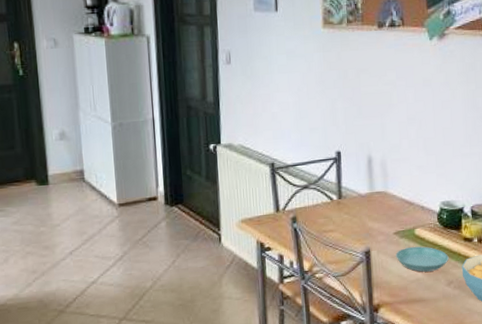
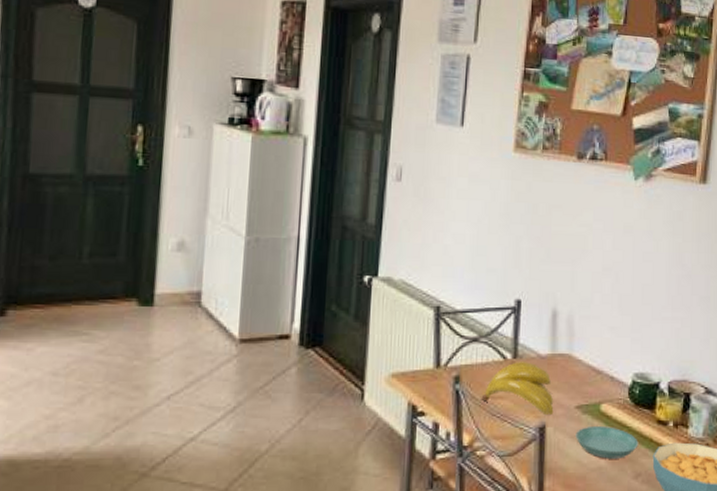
banana: none [315,201,376,241] -> present [481,362,554,414]

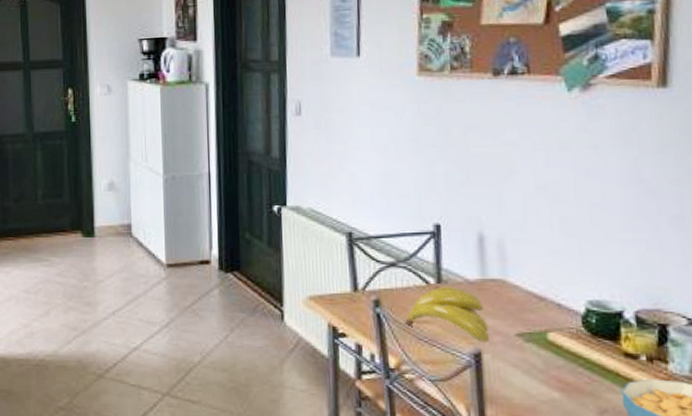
saucer: present [575,425,639,459] -> none [519,355,601,392]

